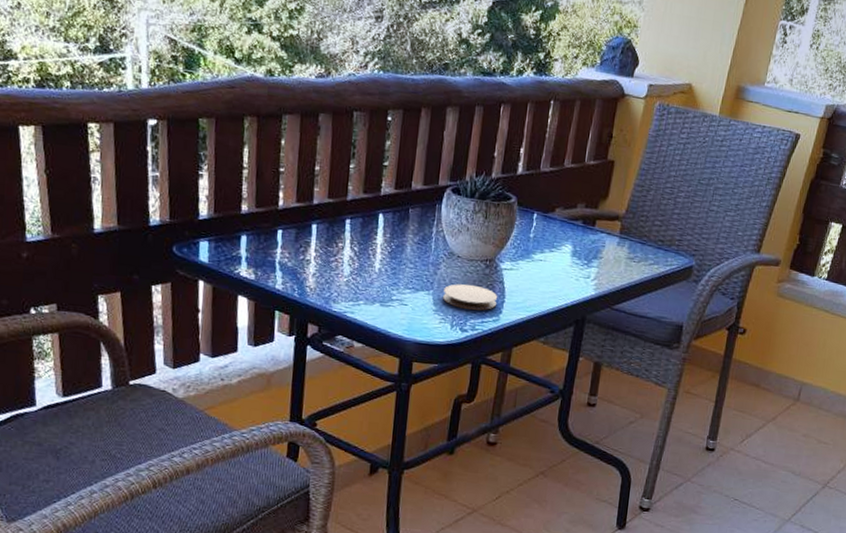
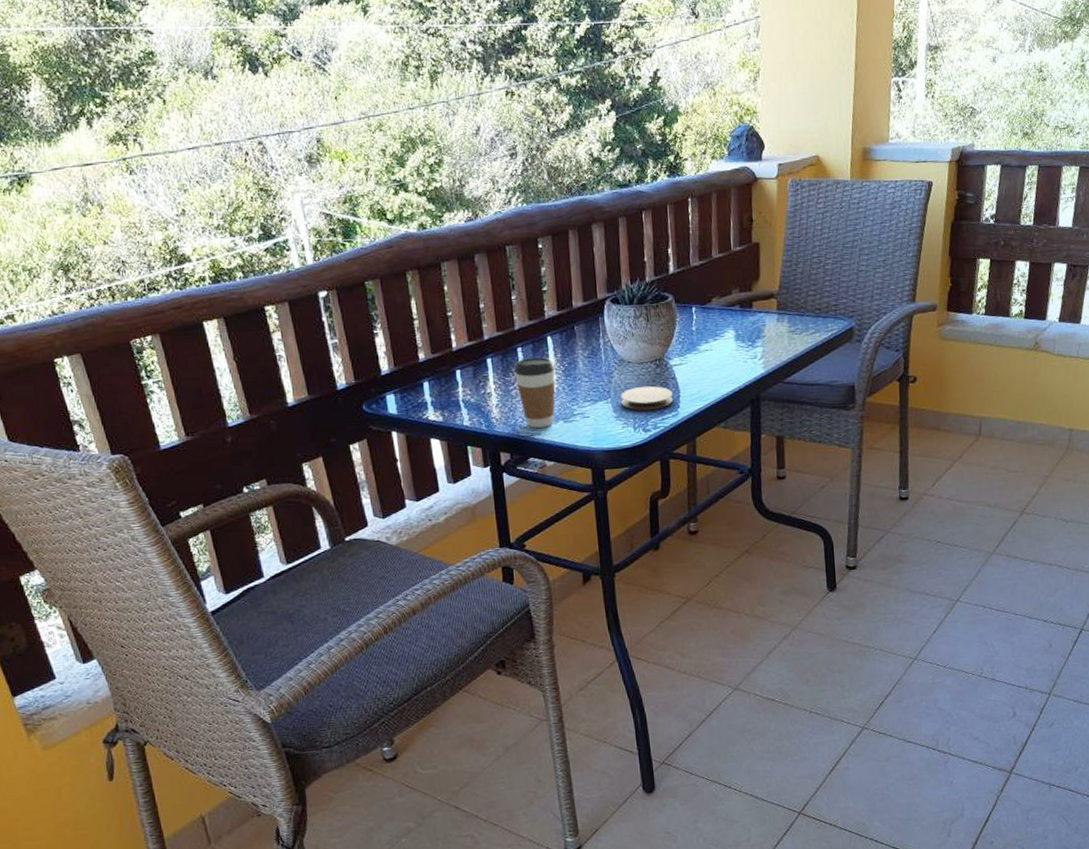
coffee cup: none [338,231,382,307] -> present [514,356,556,428]

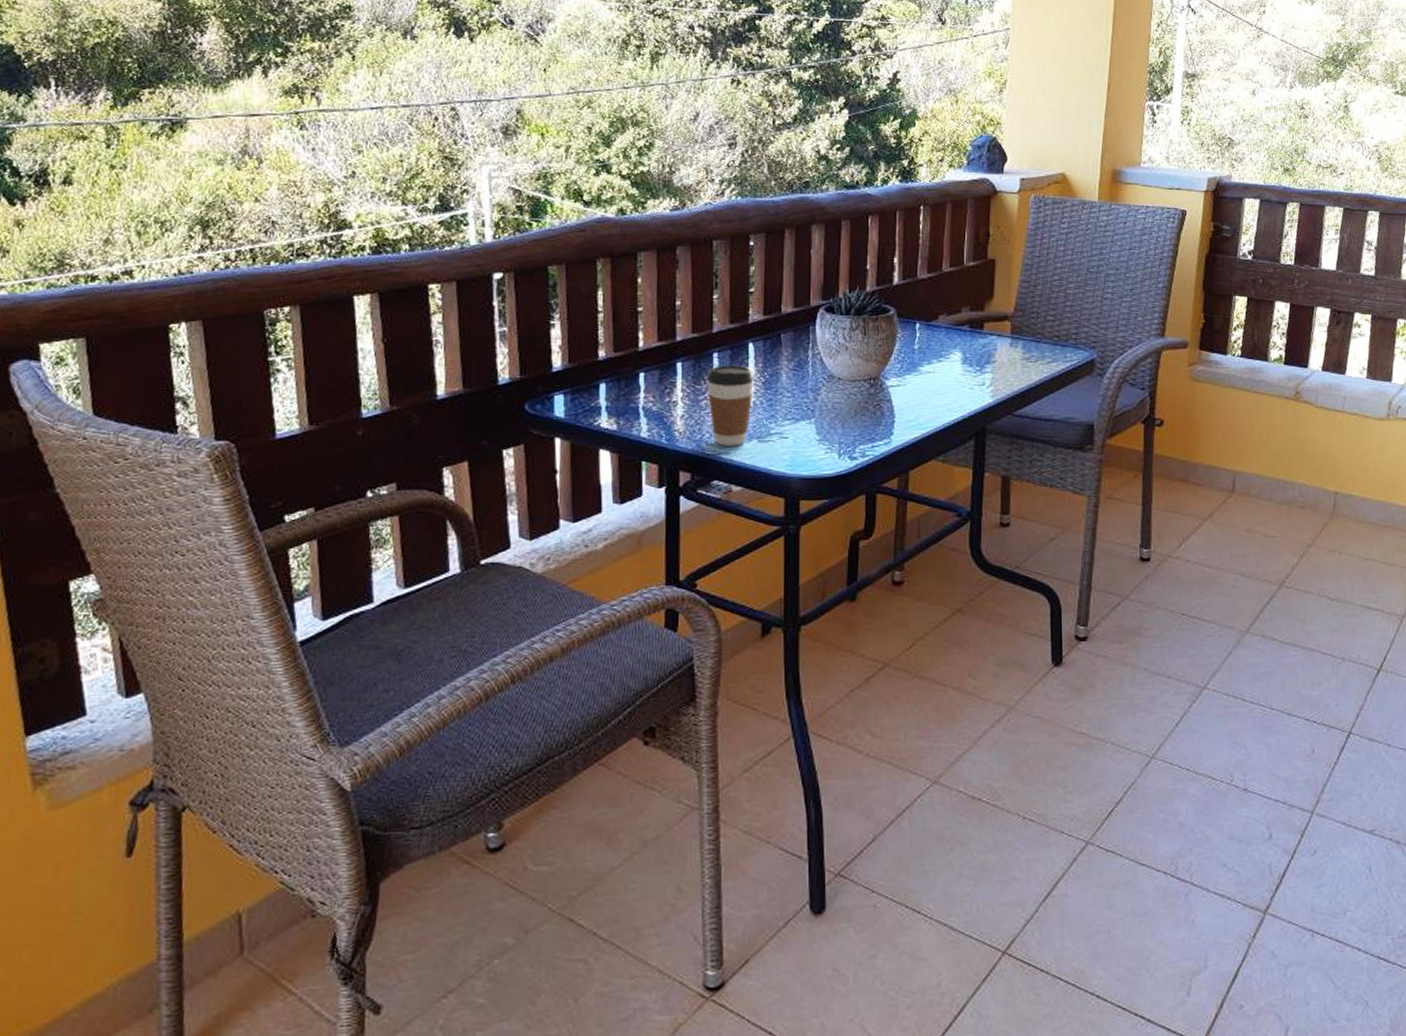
coaster: present [621,385,673,410] -> none [827,407,887,434]

